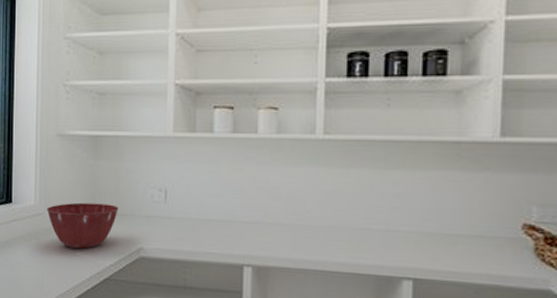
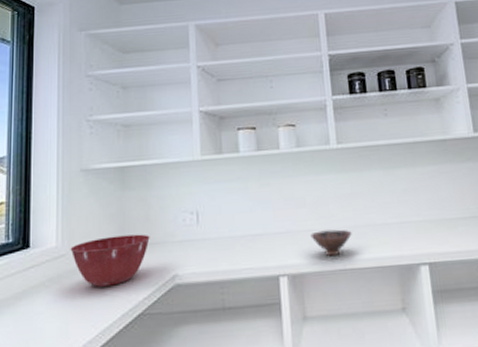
bowl: none [281,226,328,254] -> present [310,229,352,256]

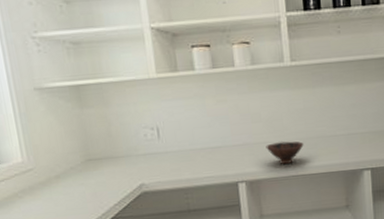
mixing bowl: present [70,234,150,287] -> none [36,148,114,197]

